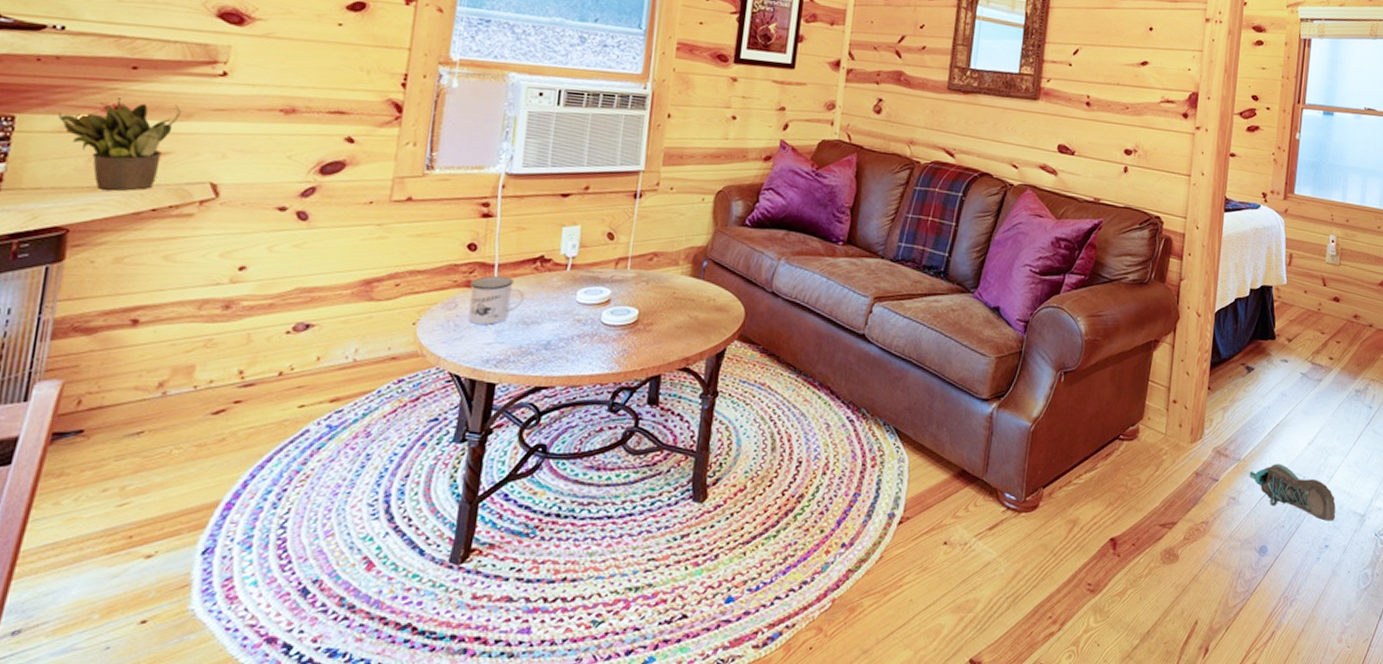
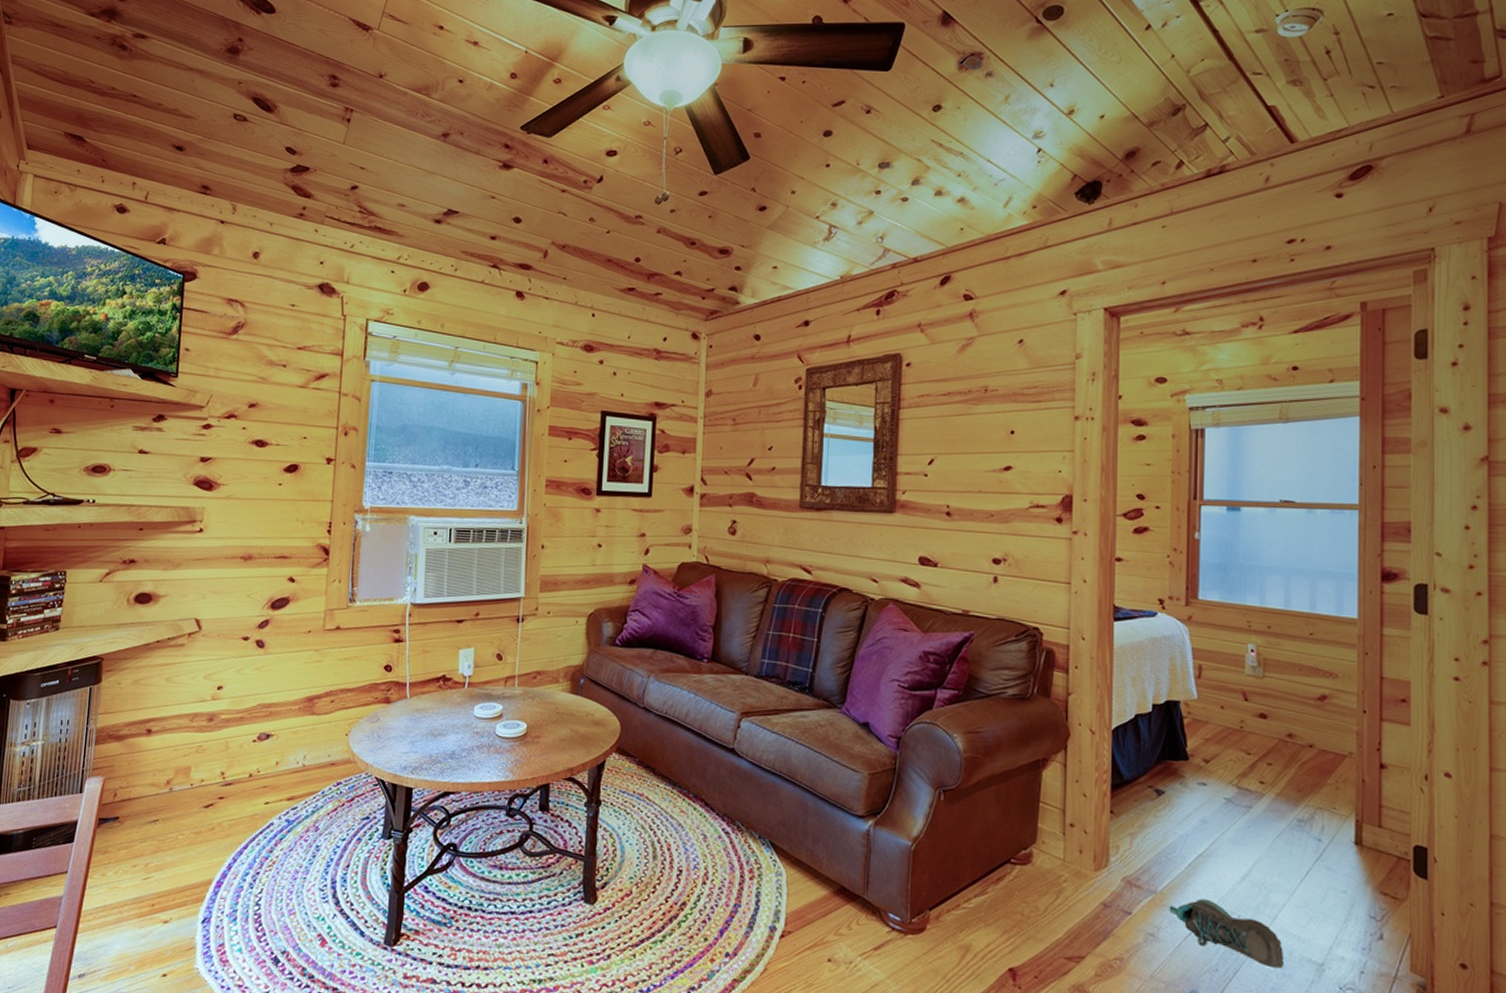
potted plant: present [58,98,181,191] -> none [93,553,173,627]
mug: present [467,275,525,325] -> none [387,693,432,736]

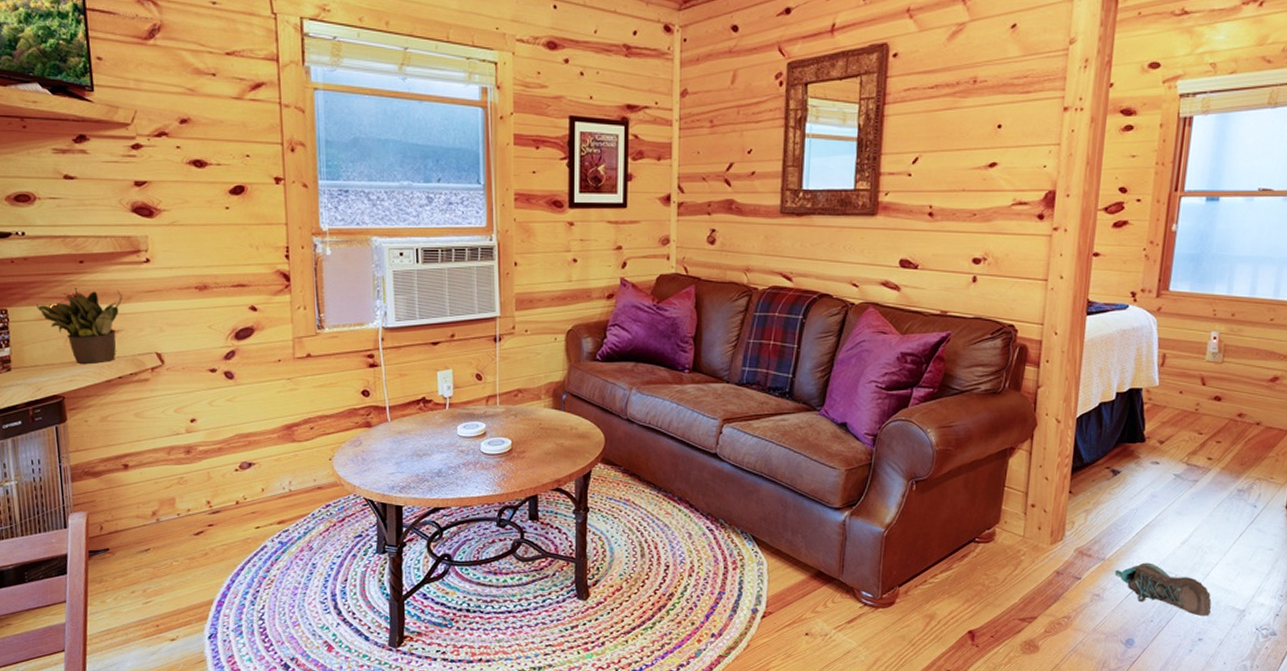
potted plant: none [93,553,173,627] -> present [37,288,122,364]

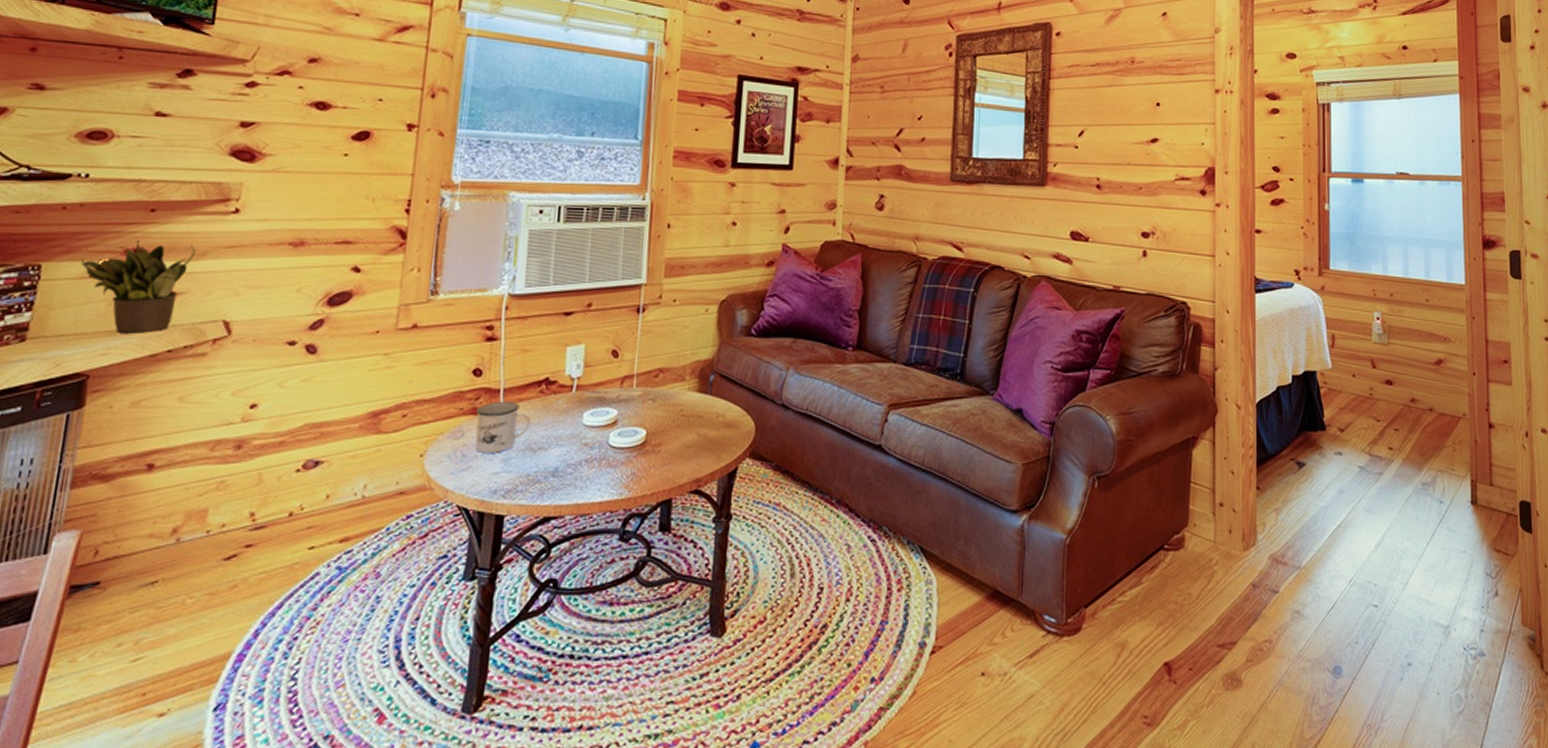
mug: none [369,416,415,458] -> present [474,401,531,453]
athletic shoe: present [1114,562,1212,617] -> none [1312,570,1416,635]

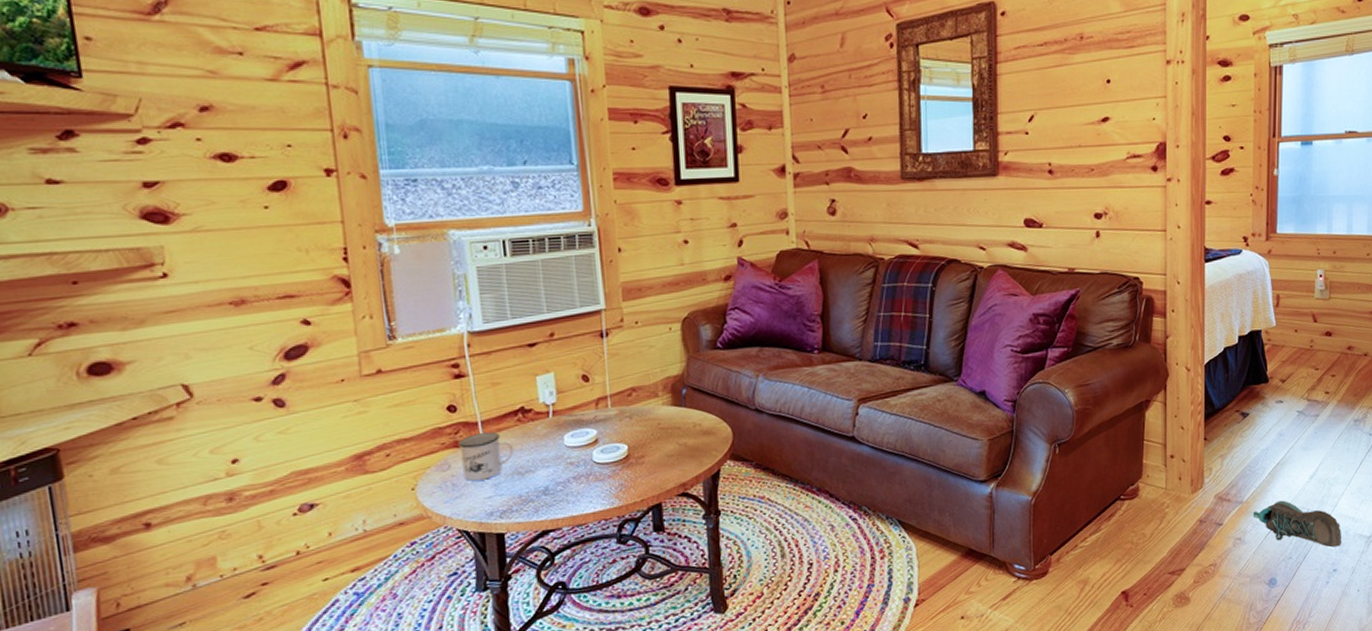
potted plant: present [81,241,196,333] -> none [15,315,133,406]
athletic shoe: none [1312,570,1416,635] -> present [1253,500,1342,548]

